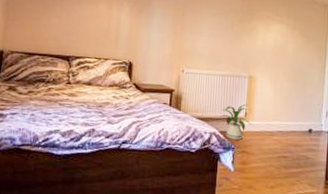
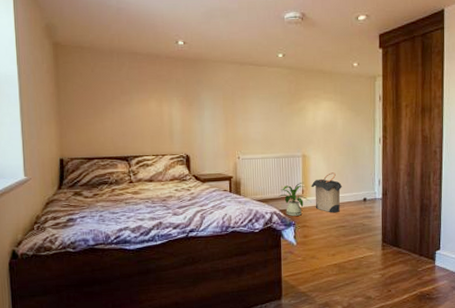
laundry hamper: none [255,98,288,142] -> present [311,172,343,213]

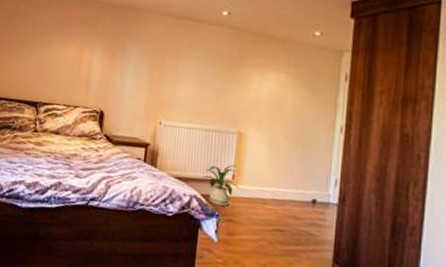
laundry hamper: present [311,172,343,213] -> none [245,159,286,212]

